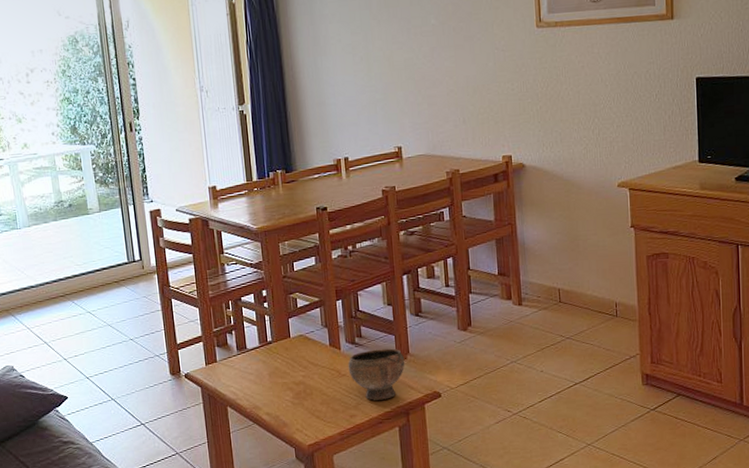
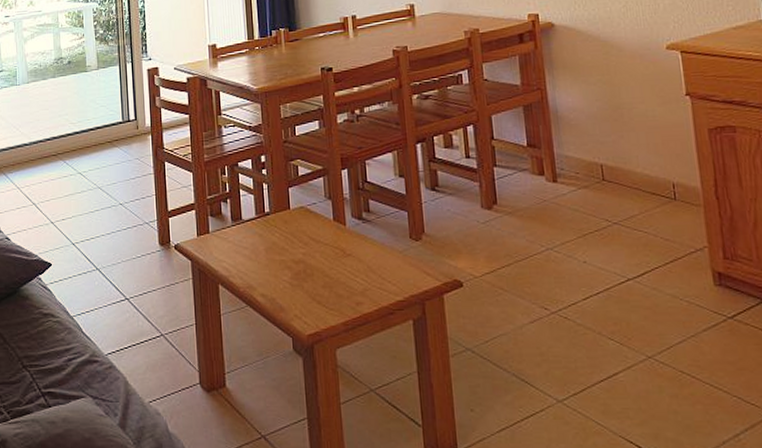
bowl: present [348,348,405,401] -> none [354,226,420,286]

